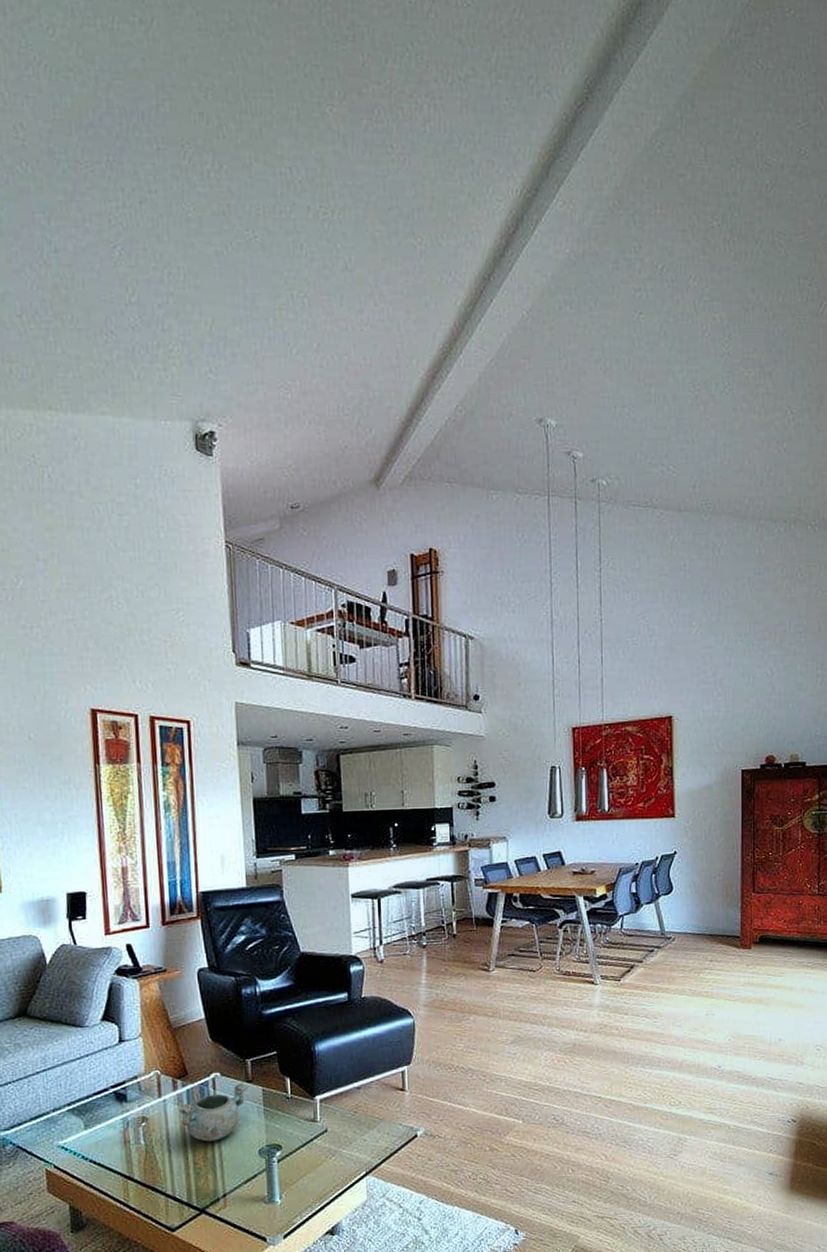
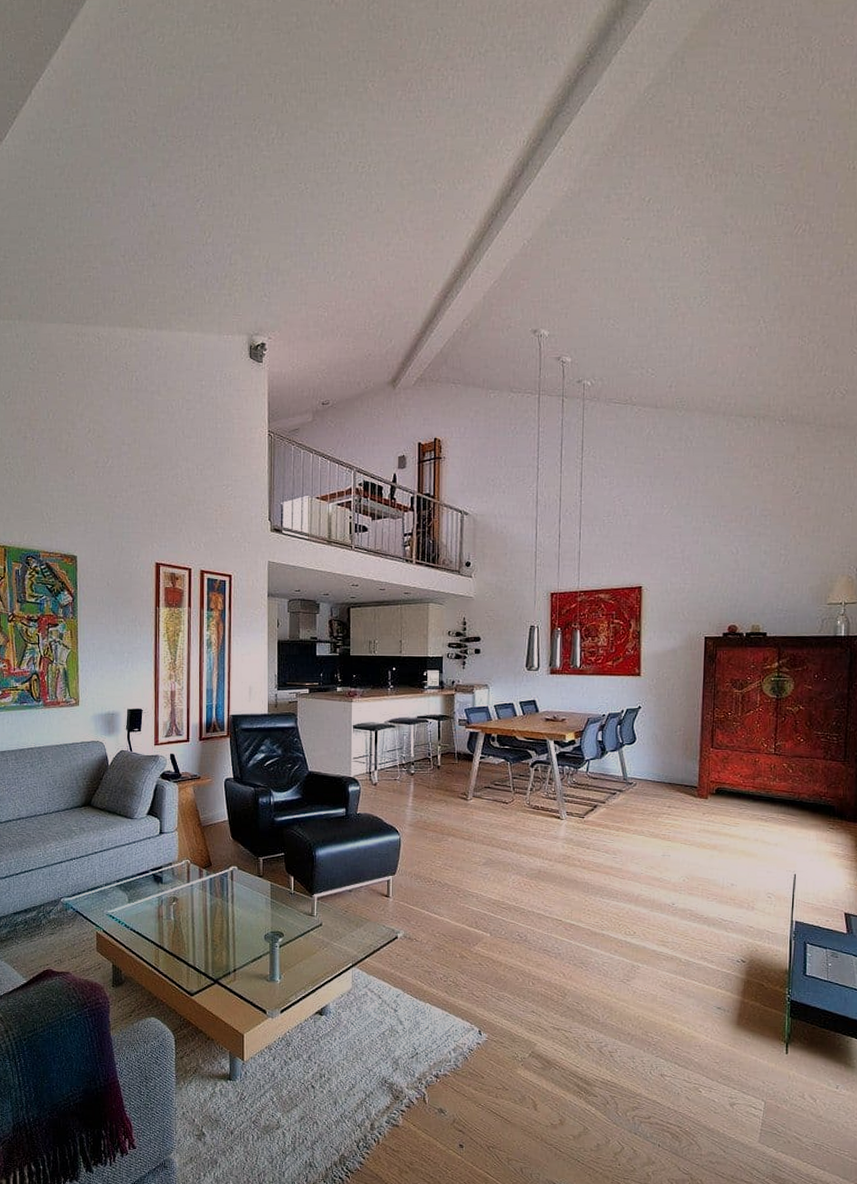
decorative bowl: present [178,1082,248,1142] -> none [202,876,259,924]

